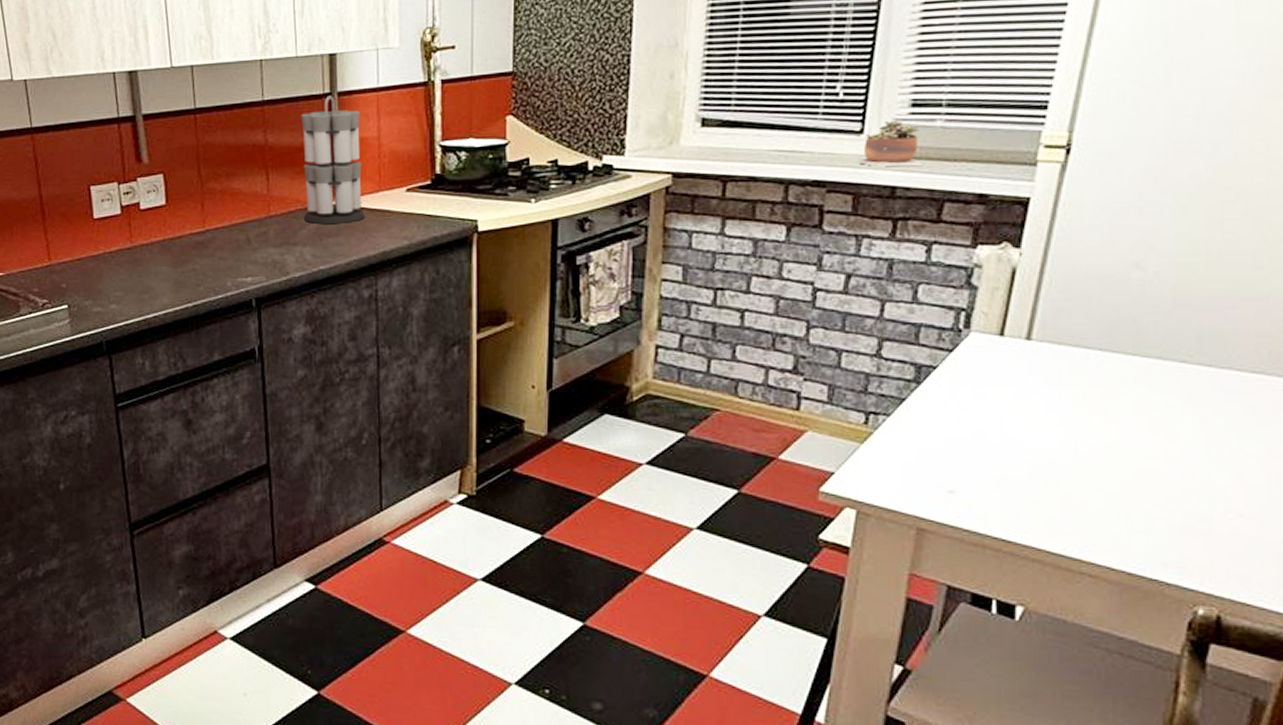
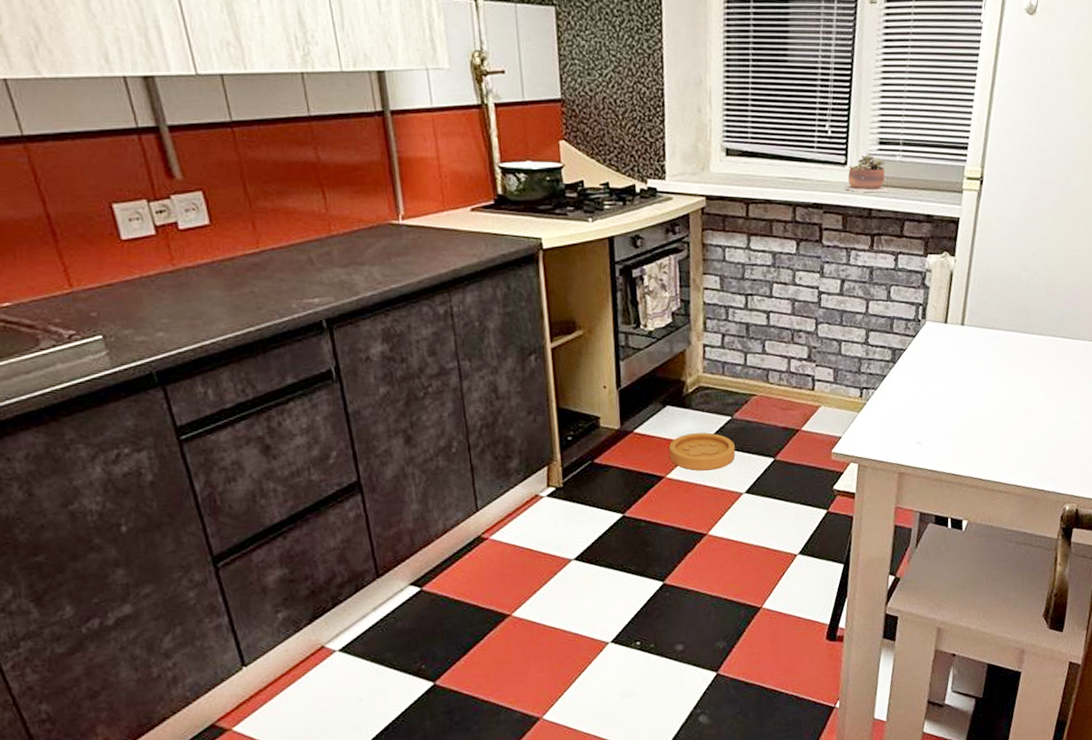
spice rack: present [300,95,365,225] -> none [353,114,433,244]
pet bowl: none [603,449,687,496] -> present [668,432,735,471]

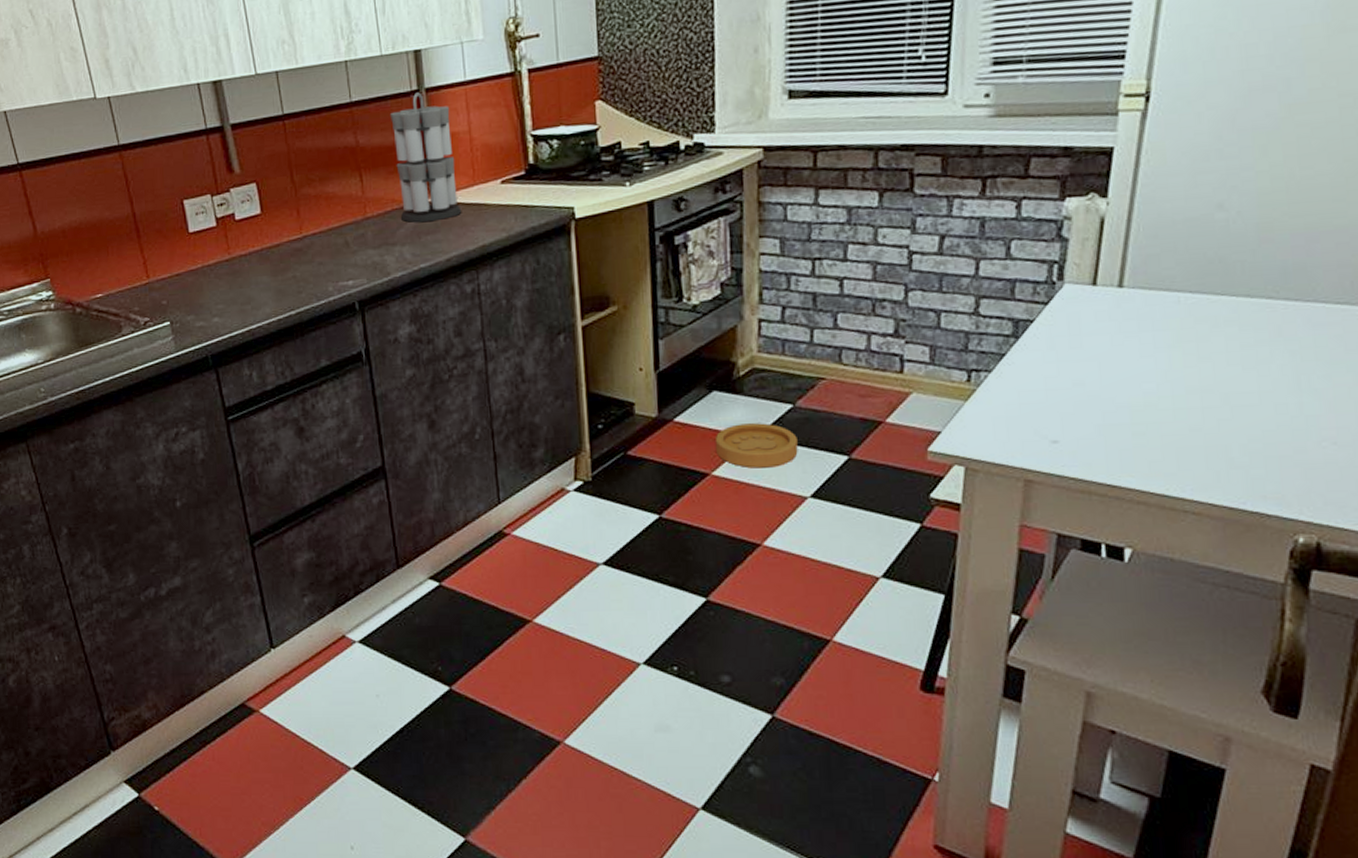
spice rack: none [353,114,433,244] -> present [389,92,462,223]
succulent plant: present [844,154,889,193] -> none [944,78,1008,128]

